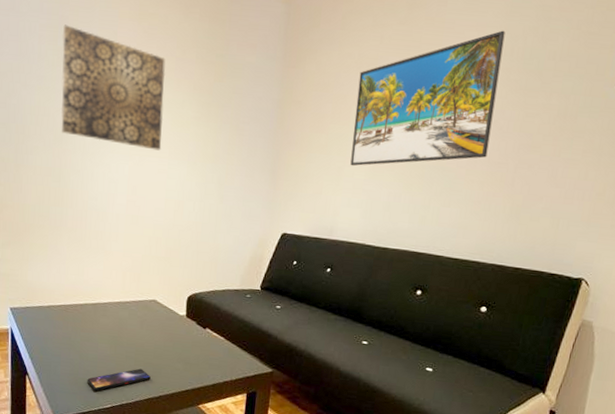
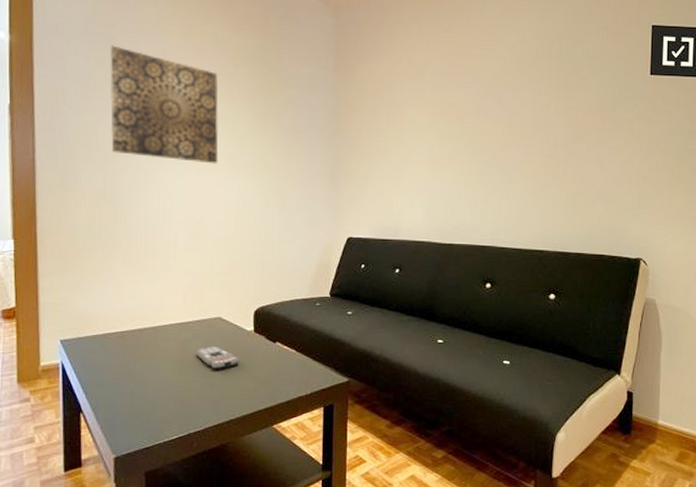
smartphone: present [87,368,151,391] -> none [149,392,219,421]
remote control: none [132,326,171,349] -> present [196,346,239,370]
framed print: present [350,30,505,166] -> none [409,33,542,167]

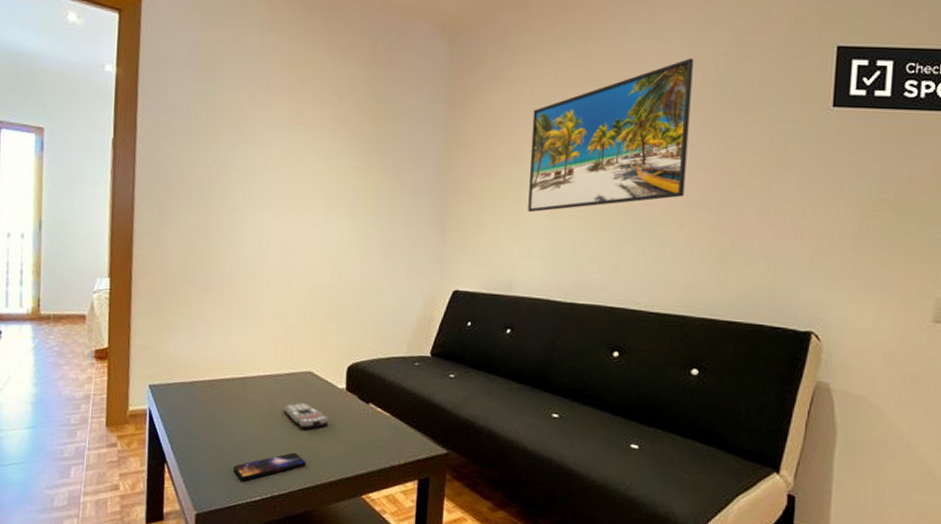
wall art: present [109,45,219,164] -> none [208,77,321,205]
smartphone: none [149,392,219,421] -> present [233,452,306,480]
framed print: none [409,33,542,167] -> present [528,58,694,213]

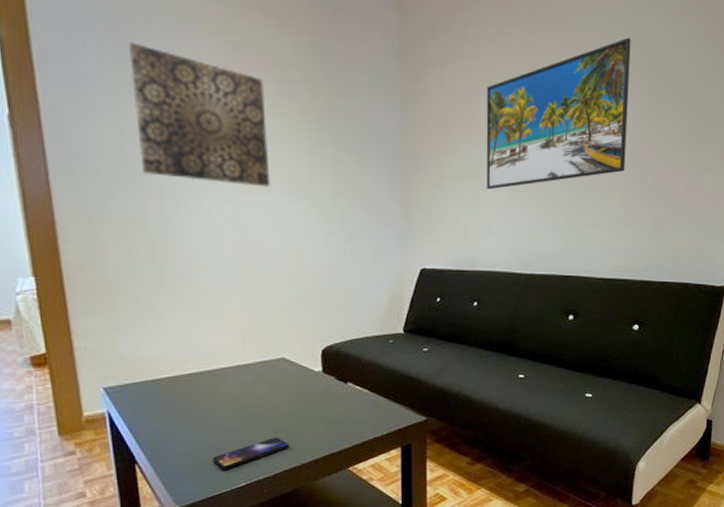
wall art: none [208,77,321,205] -> present [128,42,271,187]
remote control: present [284,402,329,429] -> none [260,389,308,414]

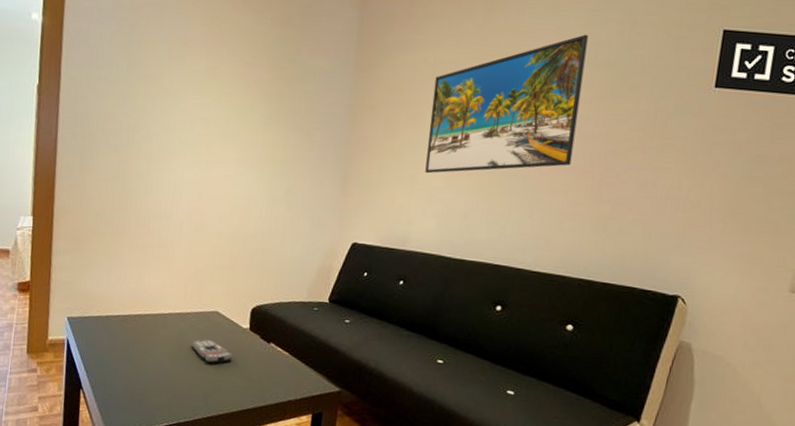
wall art: present [128,42,271,187] -> none [127,30,235,157]
smartphone: present [213,437,289,469] -> none [143,384,210,408]
remote control: none [260,389,308,414] -> present [192,339,233,364]

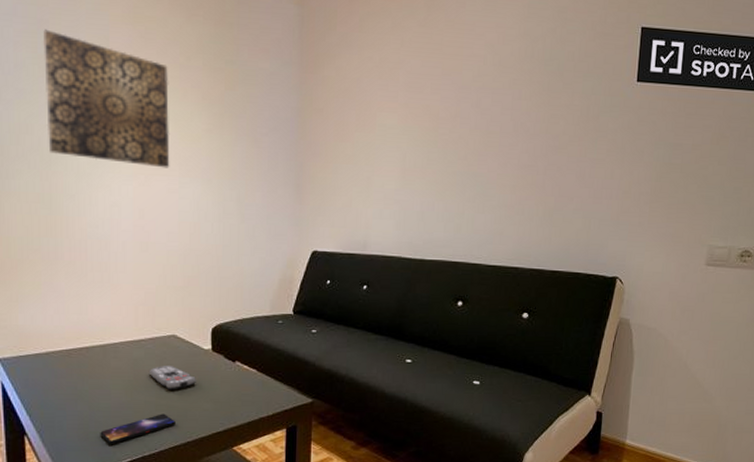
wall art: none [127,30,235,157] -> present [42,29,170,168]
smartphone: none [143,384,210,408] -> present [100,413,175,444]
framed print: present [425,34,589,174] -> none [379,31,525,176]

